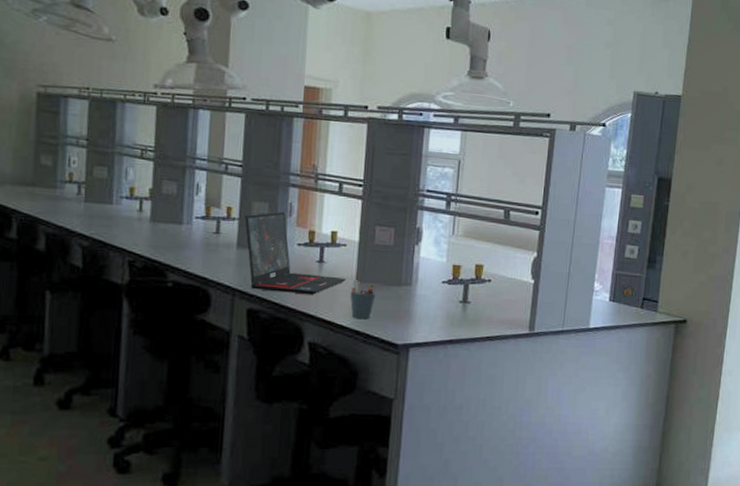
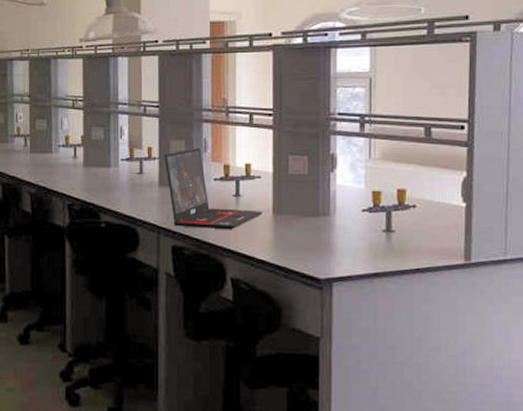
pen holder: present [350,280,376,319] -> none [268,212,294,253]

